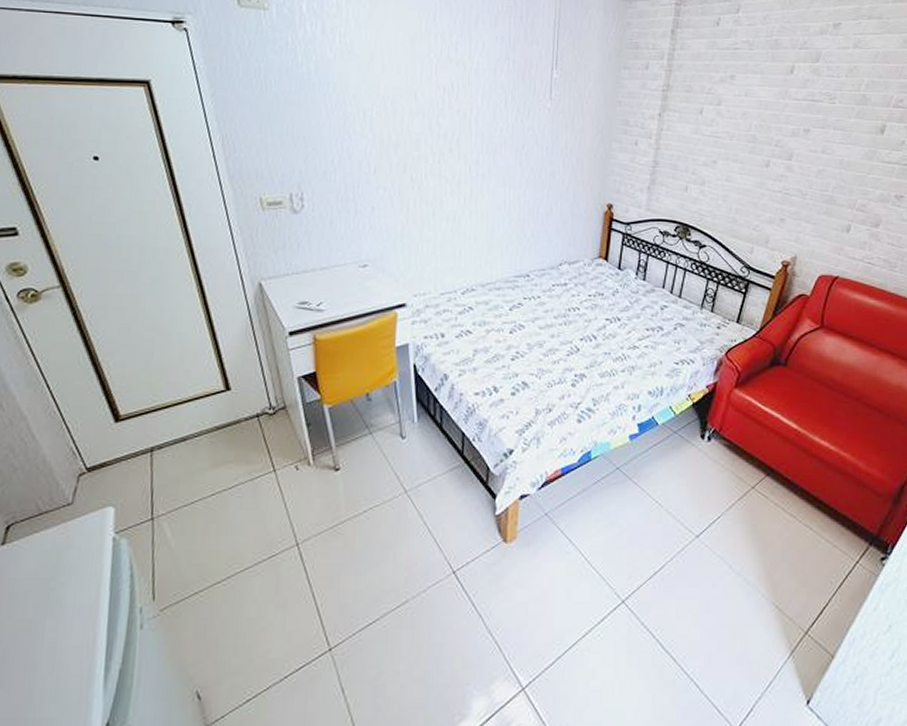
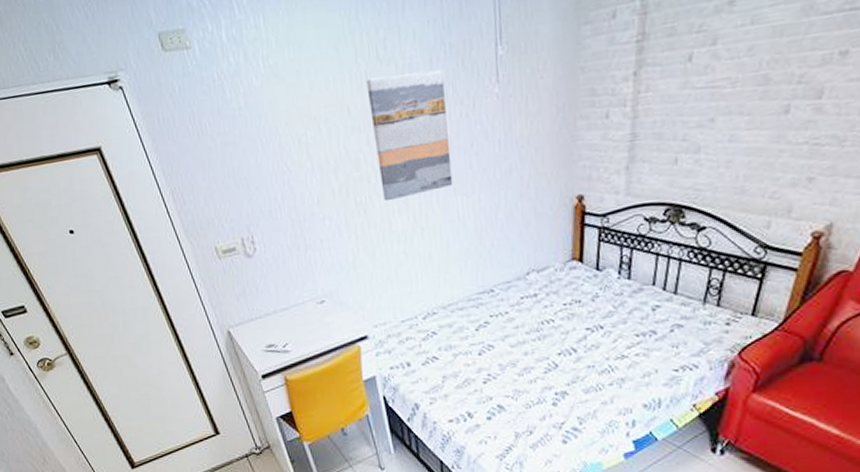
wall art: none [435,73,505,182] -> present [366,69,453,202]

